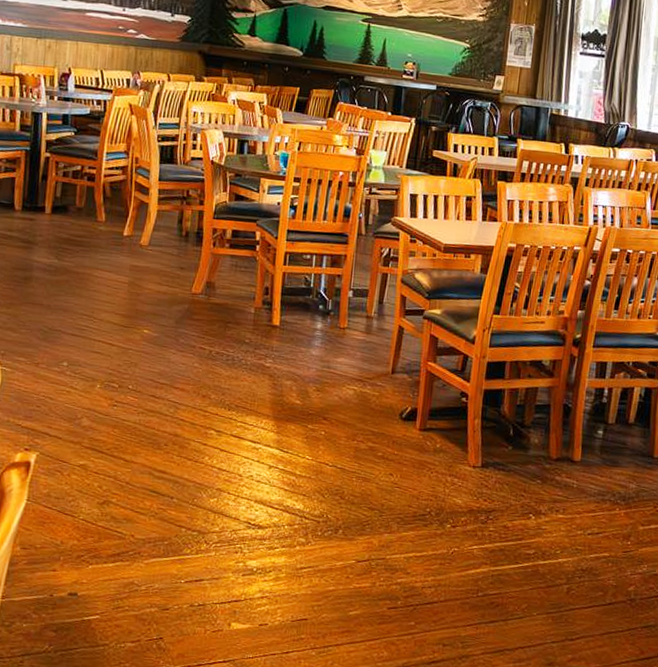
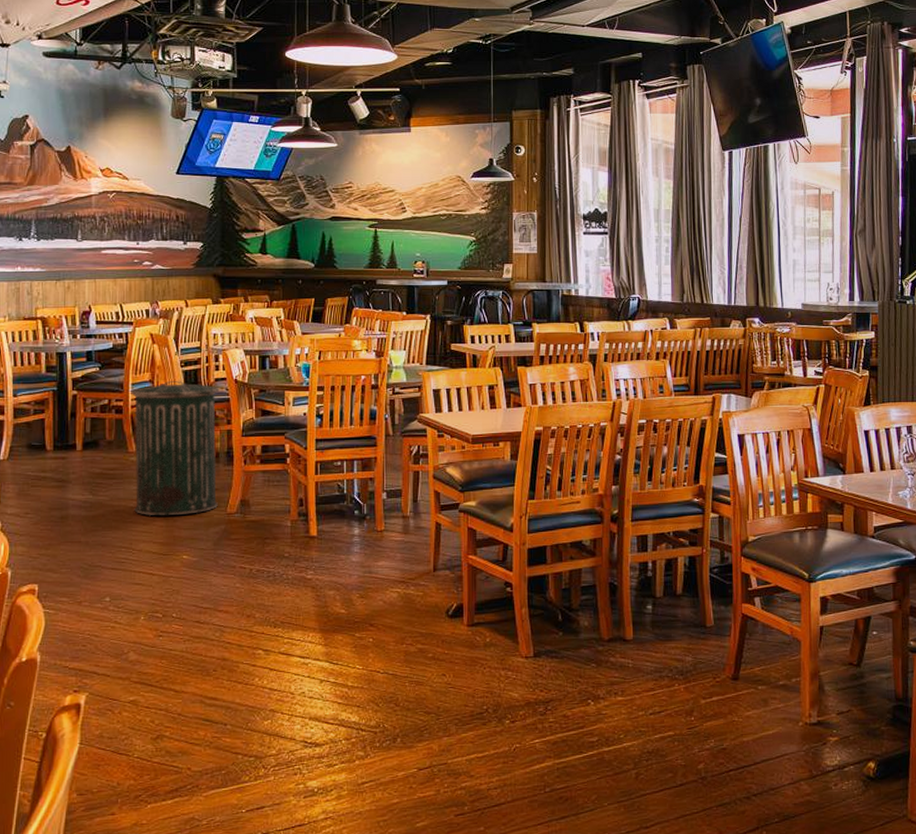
trash can: none [99,154,195,290] -> present [131,381,220,516]

